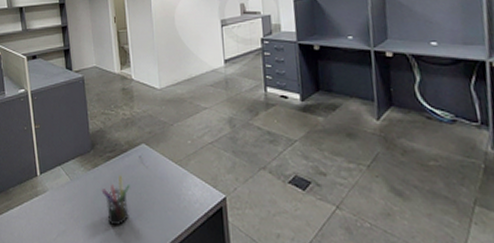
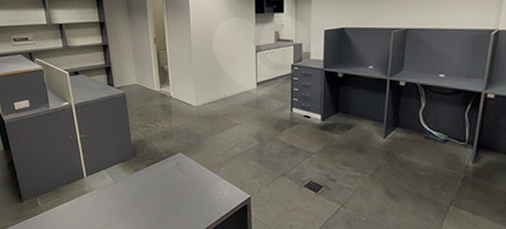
pen holder: present [101,175,130,226] -> none [142,178,168,219]

